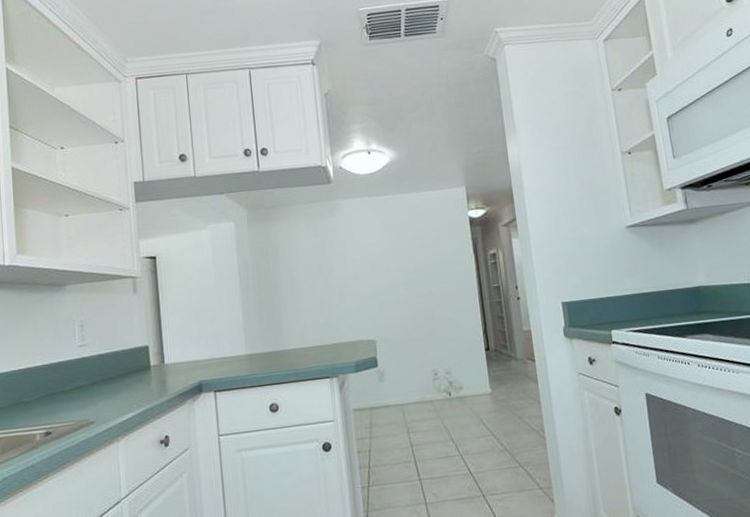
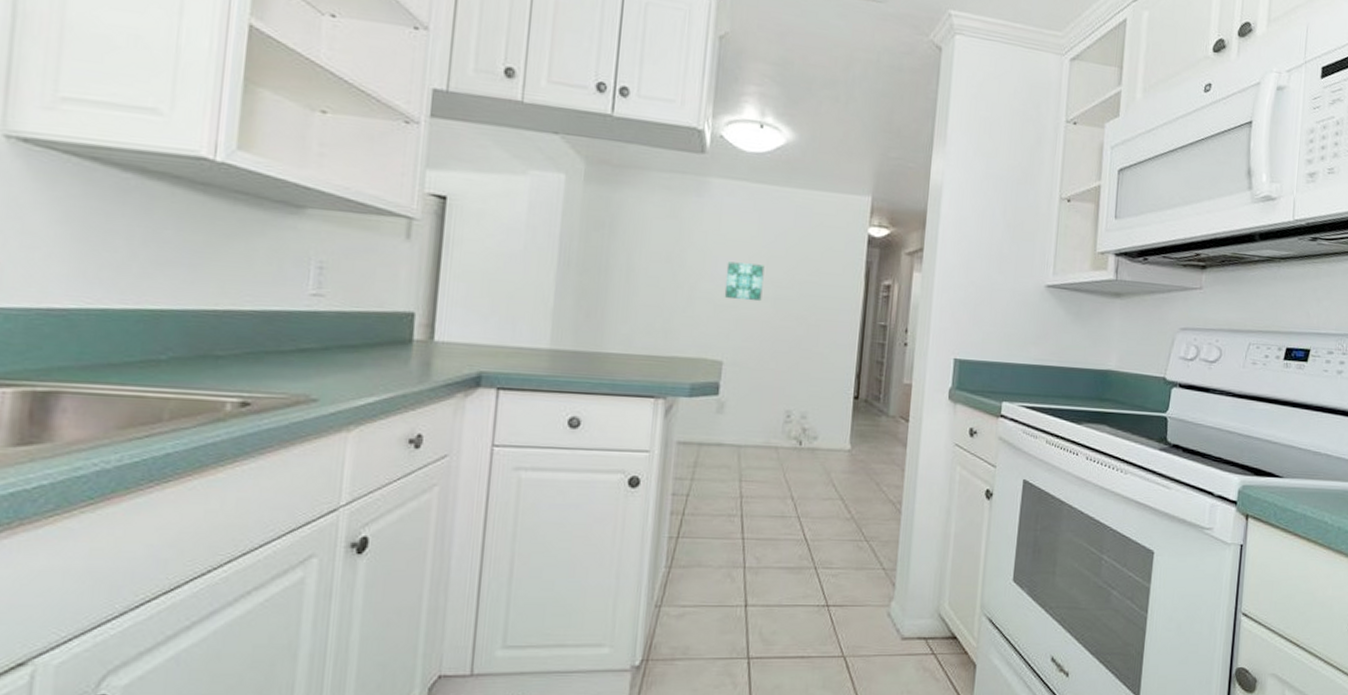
wall art: none [364,258,396,290] -> present [724,262,765,302]

